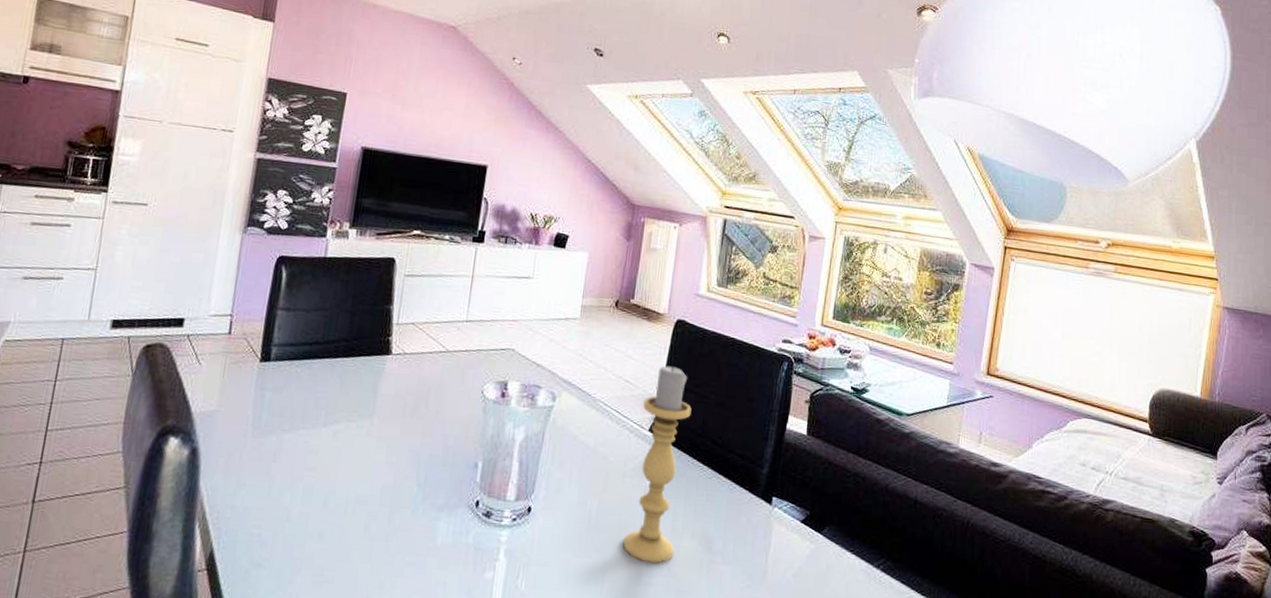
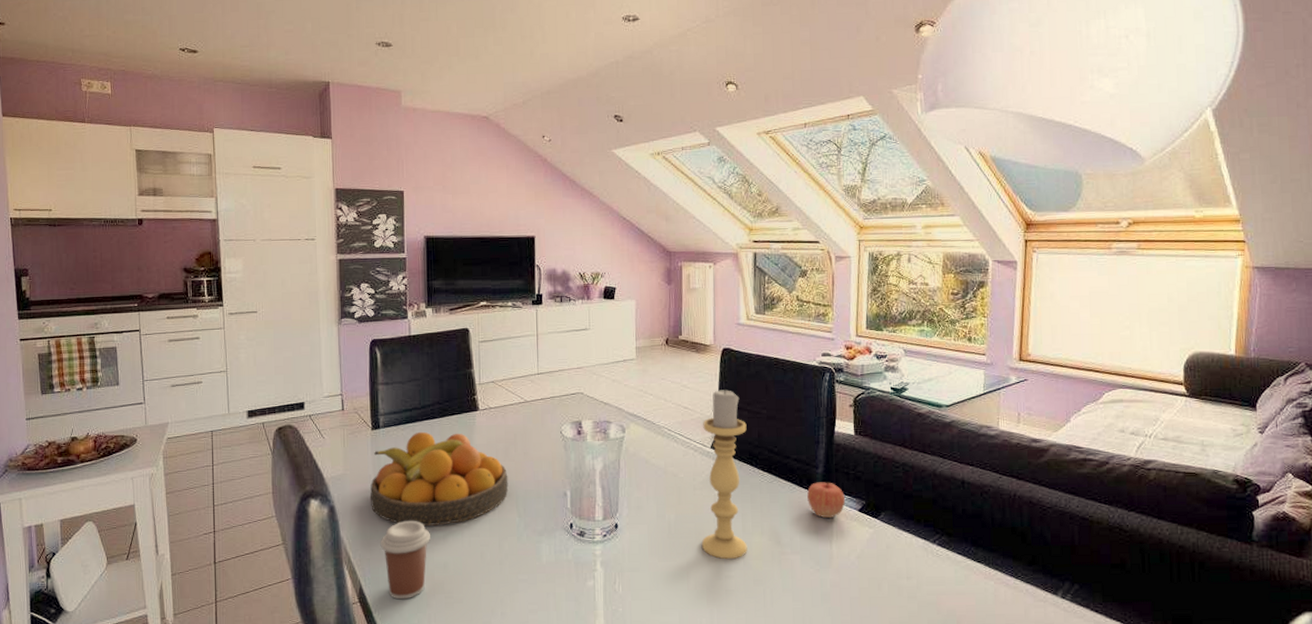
fruit bowl: none [242,370,413,486] -> present [370,431,509,527]
coffee cup: none [245,476,309,573] -> present [380,521,430,600]
apple: none [747,484,789,528] -> present [807,482,846,519]

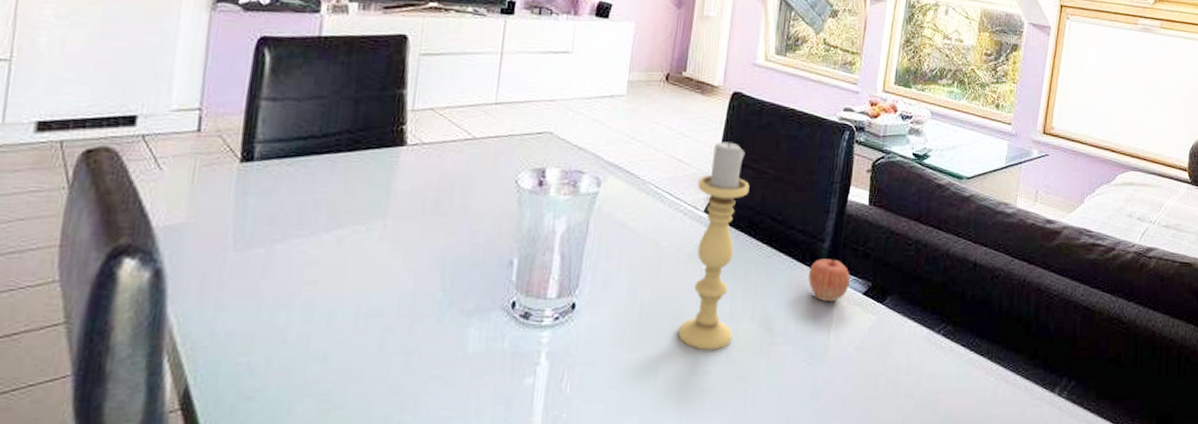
fruit bowl: present [370,431,509,527] -> none [221,169,435,302]
coffee cup: present [380,521,430,600] -> none [227,293,309,405]

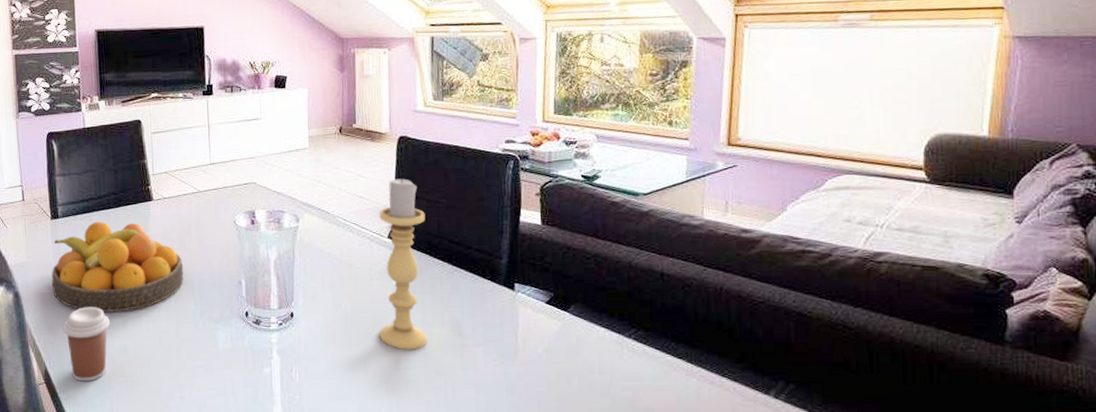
fruit bowl: none [221,169,435,302] -> present [51,221,184,313]
coffee cup: none [227,293,309,405] -> present [62,307,110,382]
apple: present [808,259,851,302] -> none [490,273,532,311]

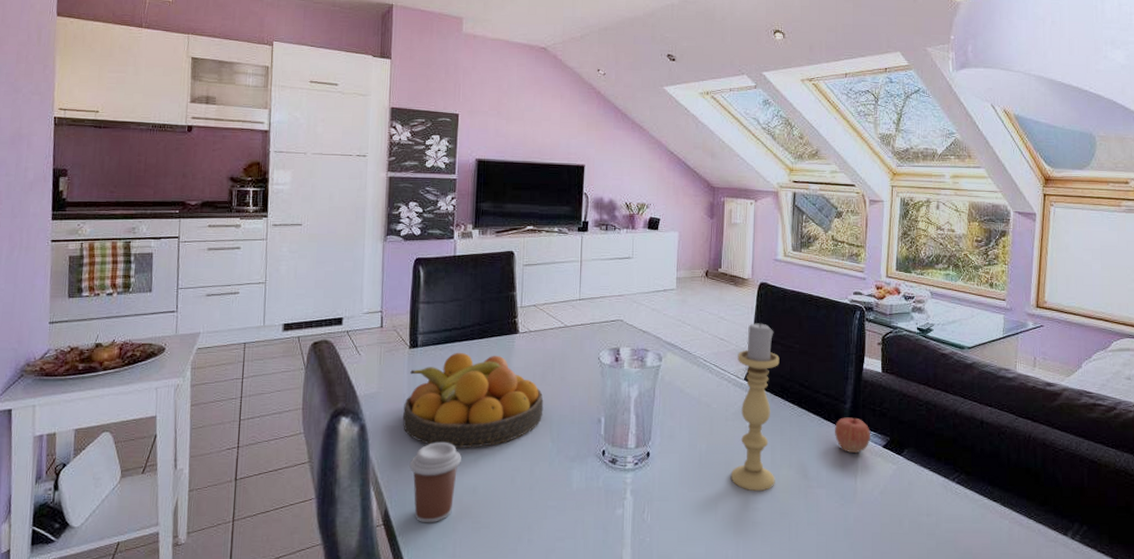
apple: none [490,273,532,311] -> present [835,417,871,454]

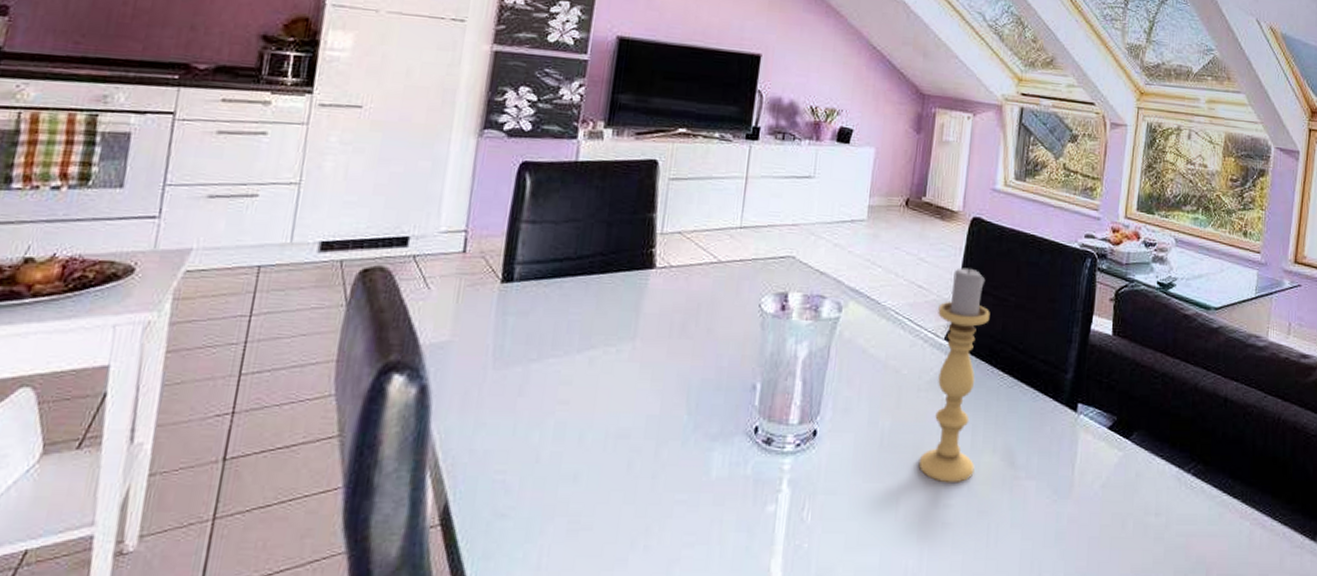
fruit bowl: present [402,352,544,449] -> none [481,290,682,421]
coffee cup: present [409,443,461,523] -> none [485,412,561,523]
apple: present [835,417,871,454] -> none [1051,390,1095,436]

